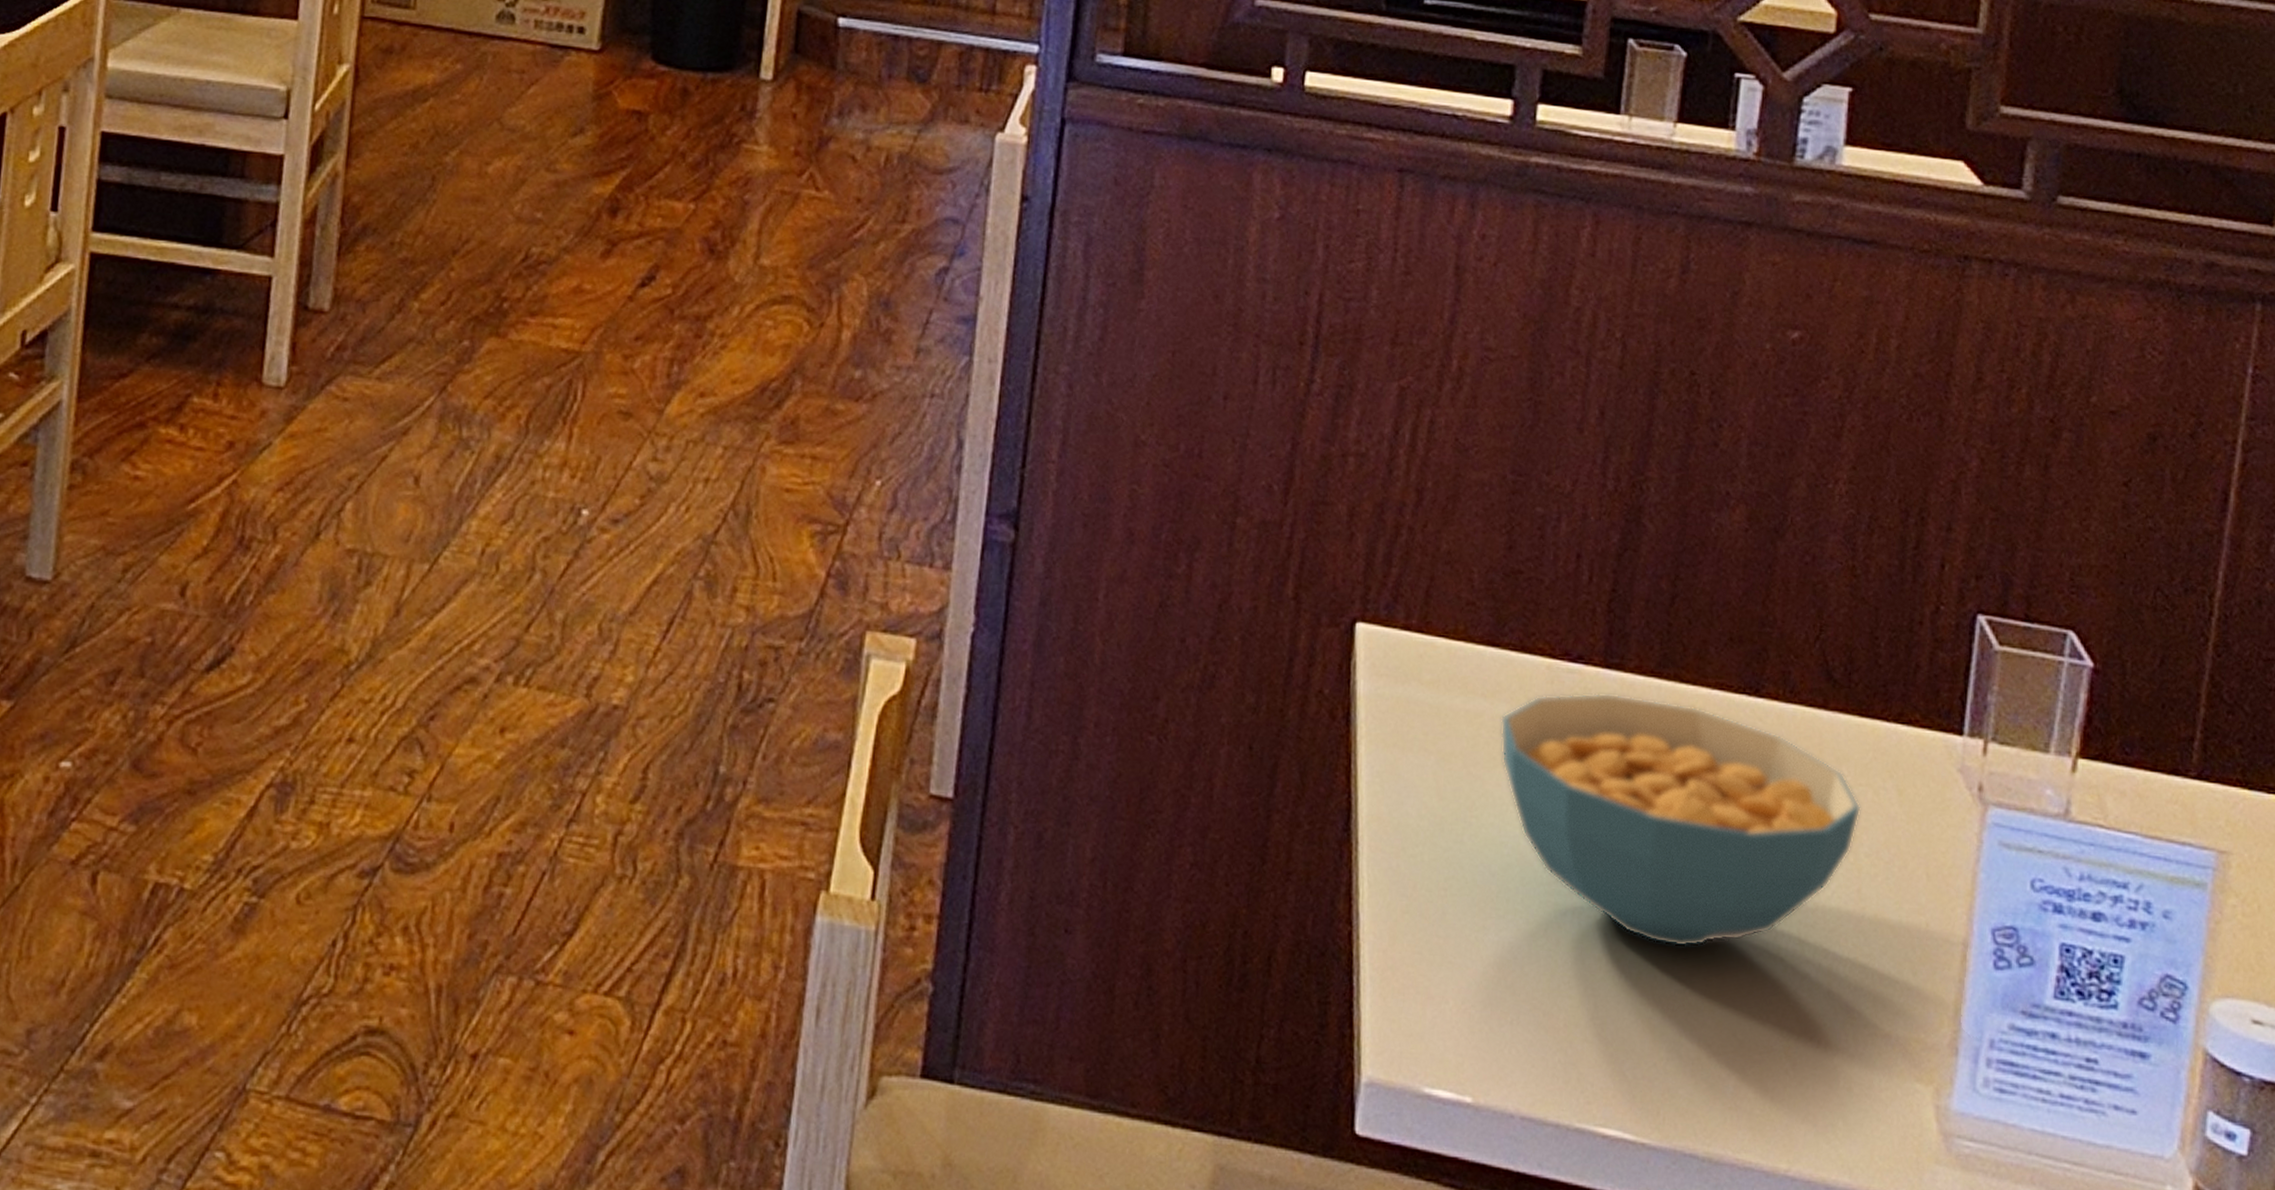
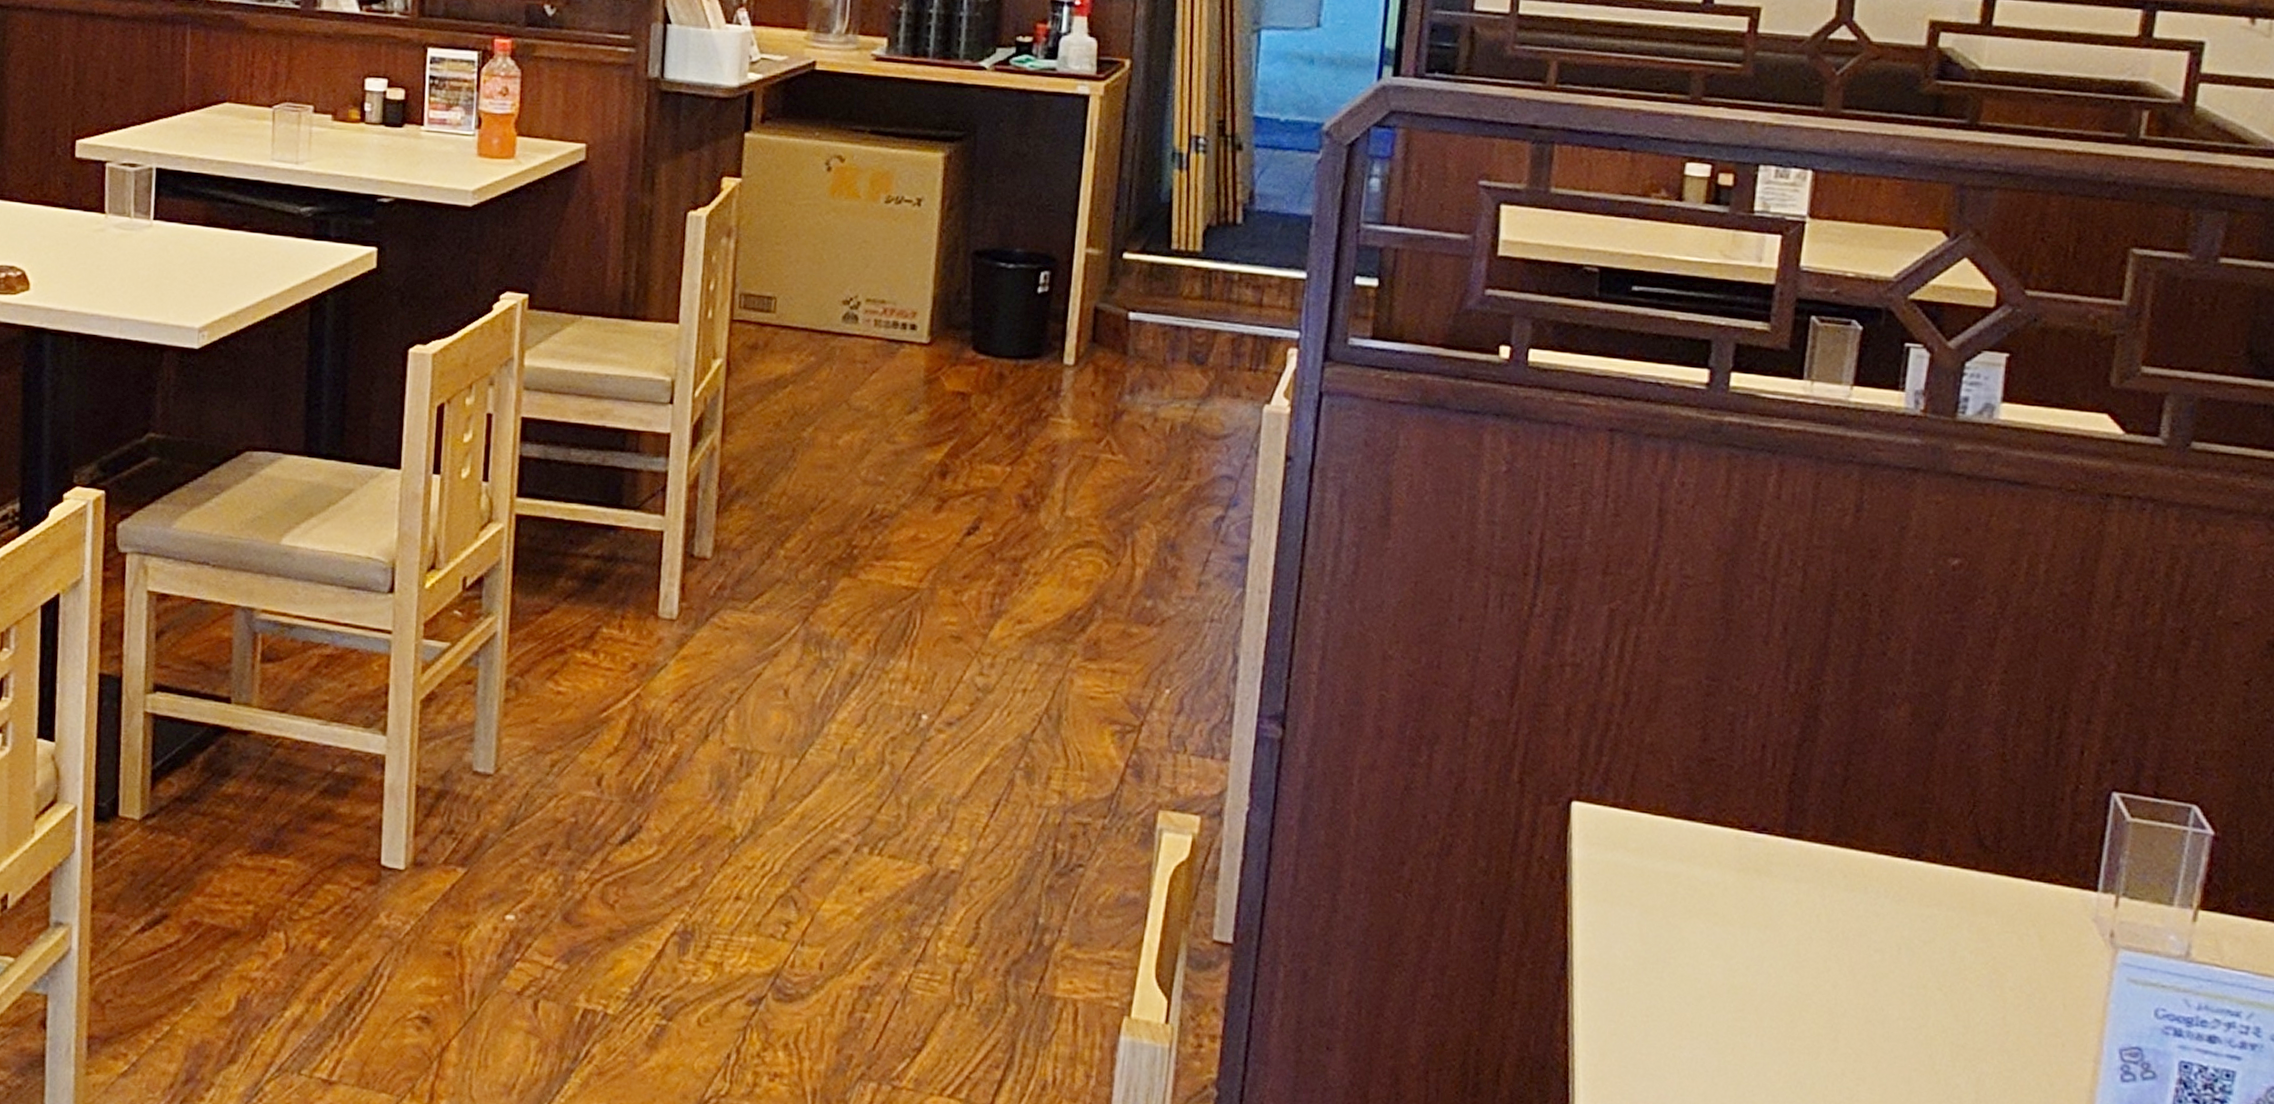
cereal bowl: present [1500,692,1861,948] -> none [1695,857,2007,1063]

